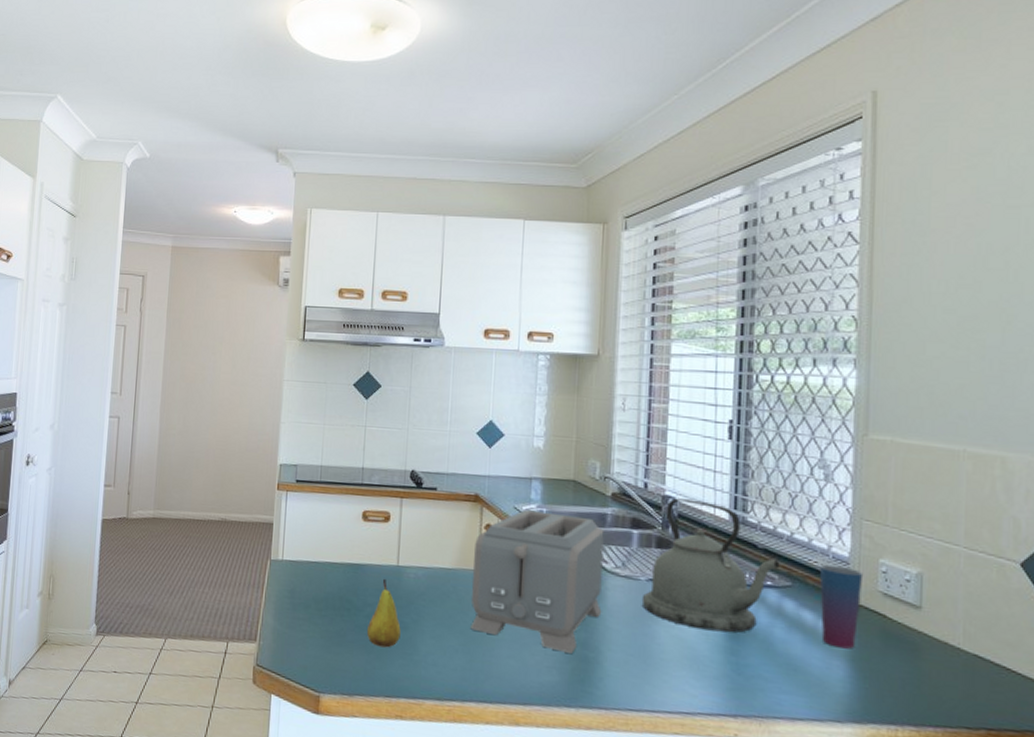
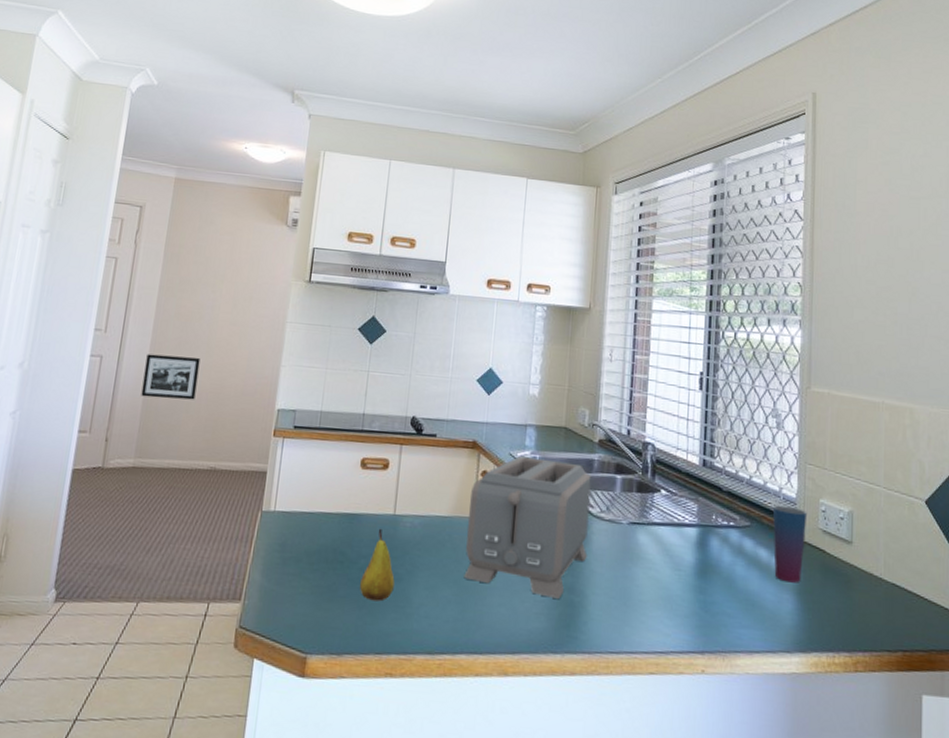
picture frame: none [155,414,206,456] -> present [141,354,201,400]
kettle: present [643,498,780,633] -> none [624,444,741,572]

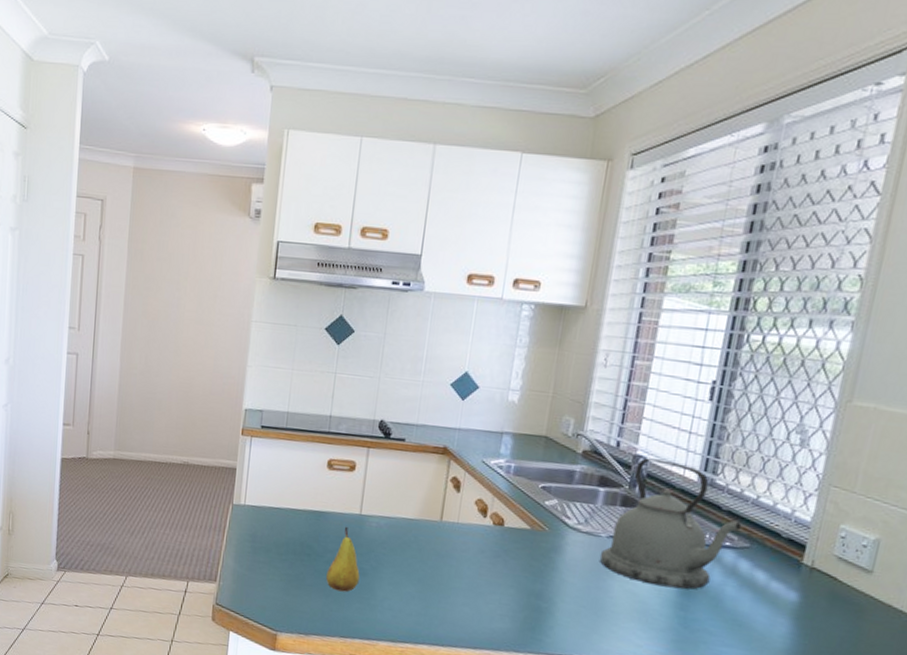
picture frame: present [141,354,201,400] -> none [116,352,169,398]
toaster: present [464,456,592,599] -> none [428,464,571,603]
kettle: none [624,444,741,572] -> present [600,458,742,590]
cup: present [773,505,808,583] -> none [770,528,823,608]

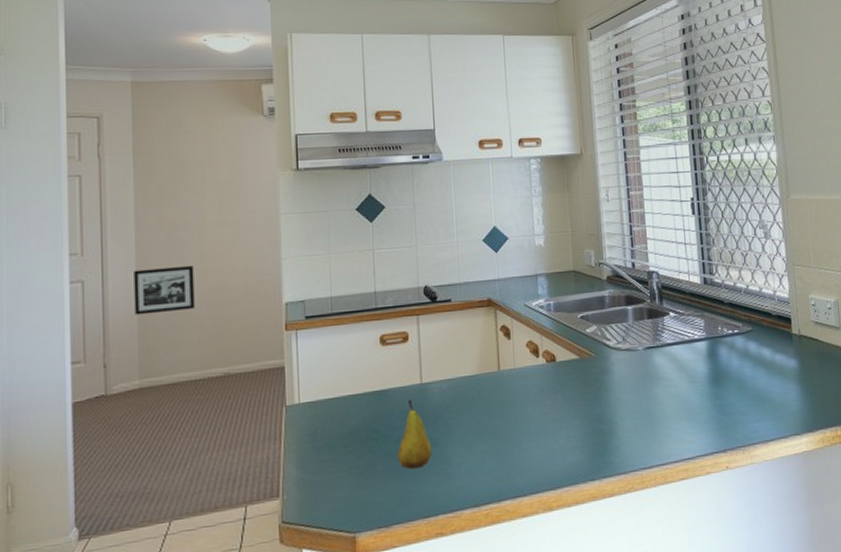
picture frame: none [116,352,169,398] -> present [134,265,195,315]
kettle: present [600,458,742,590] -> none [643,271,742,383]

